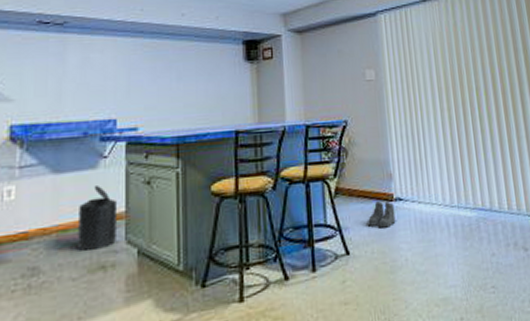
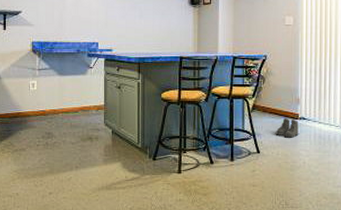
trash can: present [76,186,118,251] -> none [74,86,100,127]

